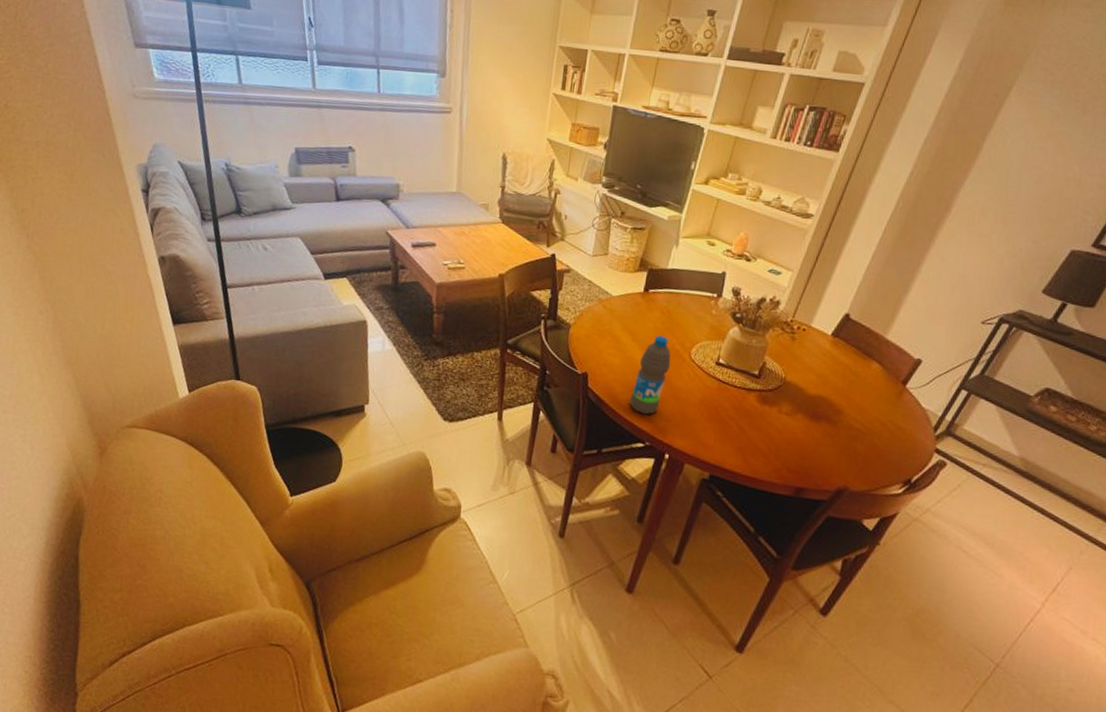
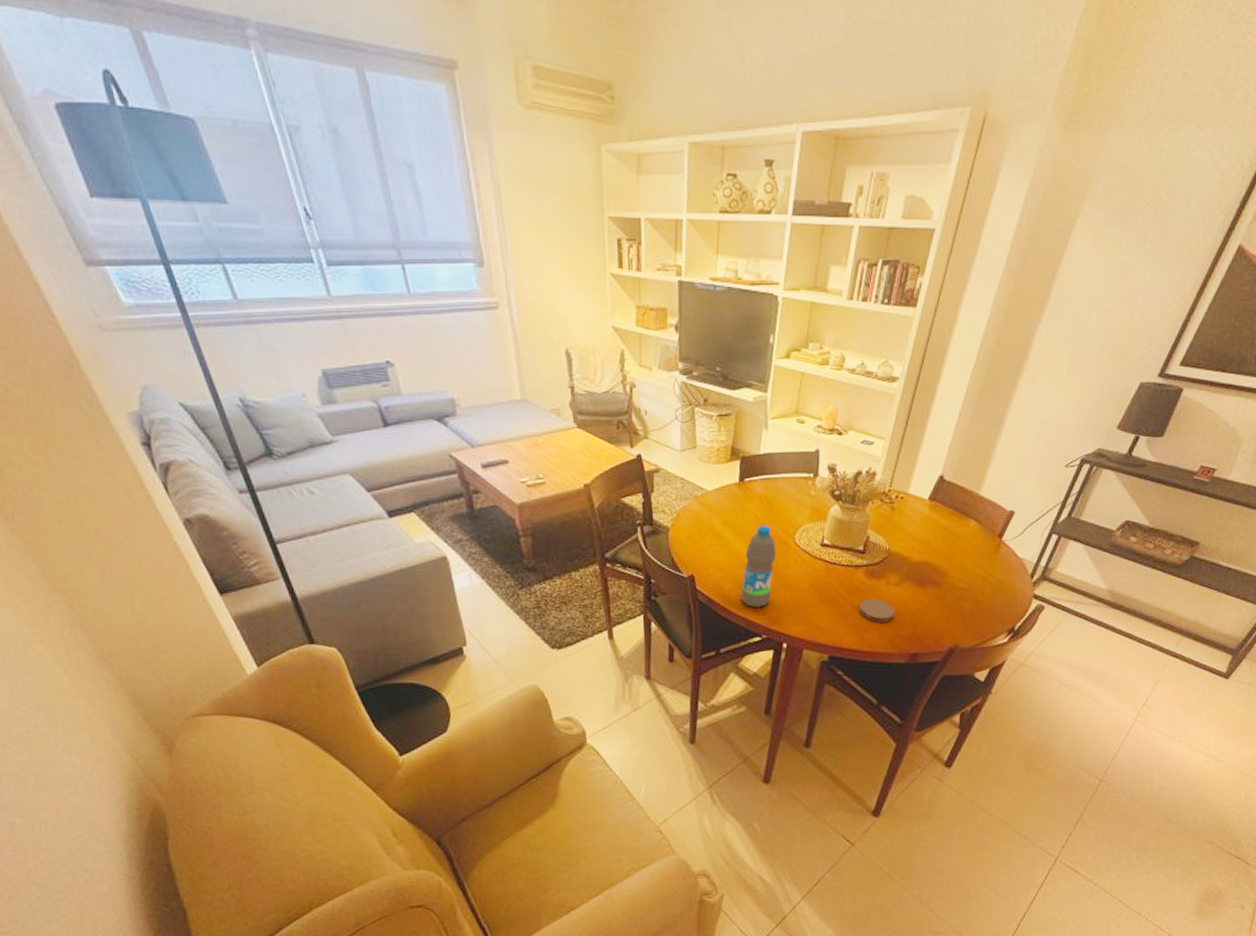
coaster: none [746,424,784,451] -> present [859,599,895,622]

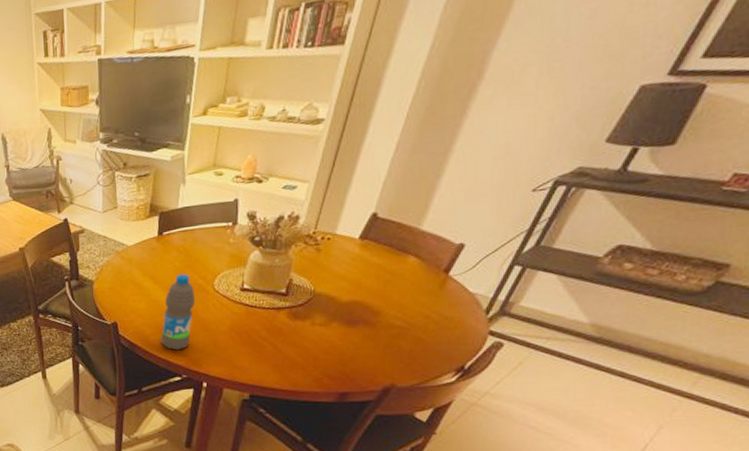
coaster: present [859,599,895,622] -> none [281,339,321,362]

